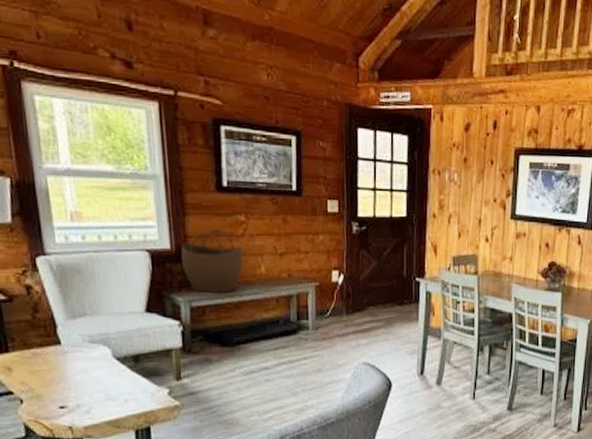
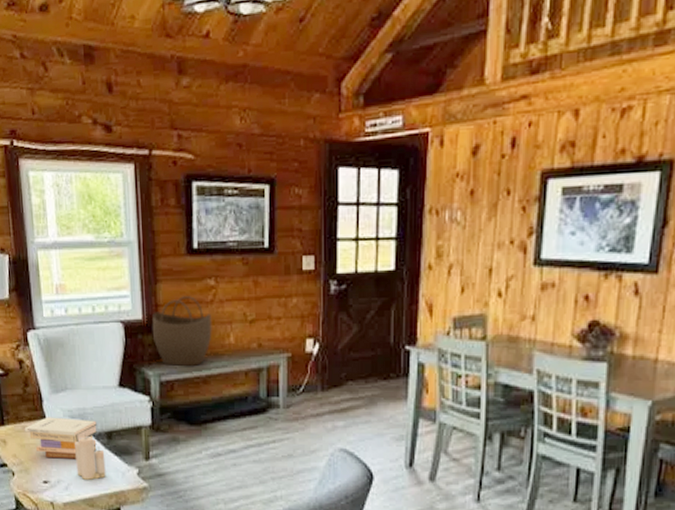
books: none [34,342,122,384] -> present [24,417,97,459]
candle: none [96,358,134,402] -> present [75,434,106,480]

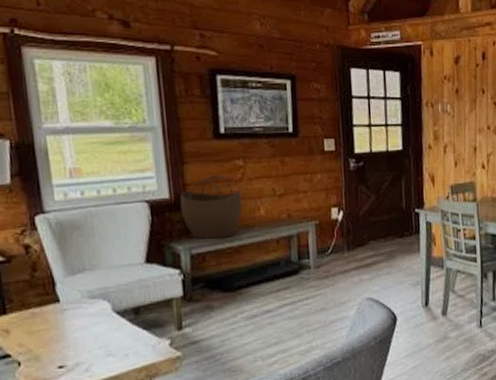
books: present [24,417,97,459] -> none [32,298,123,343]
candle: present [75,434,106,480] -> none [96,312,134,359]

